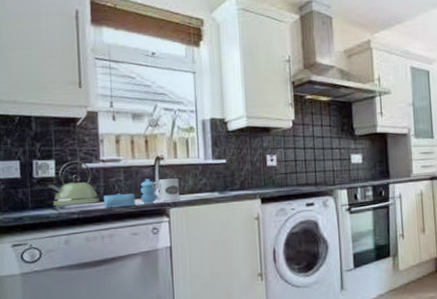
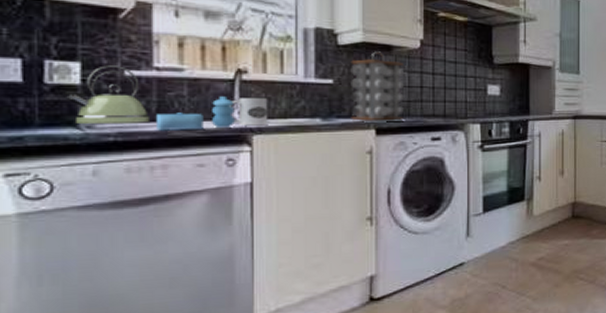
spice rack: none [238,133,283,193] -> present [350,51,404,122]

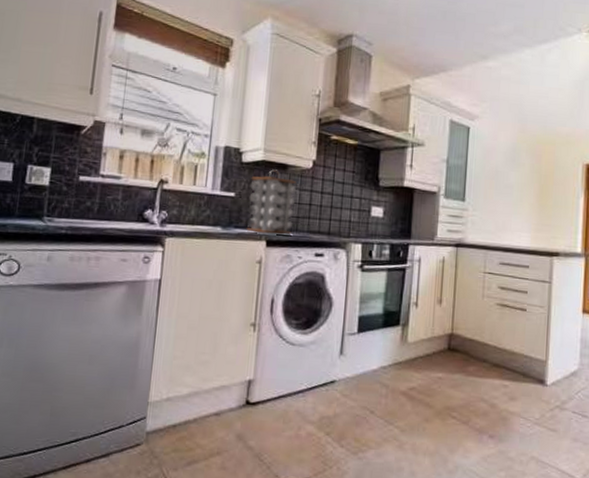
kettle: present [64,65,151,125] -> none [37,171,93,221]
soap dispenser: present [157,96,235,131] -> none [96,202,155,230]
mug: present [229,98,268,126] -> none [151,204,181,230]

